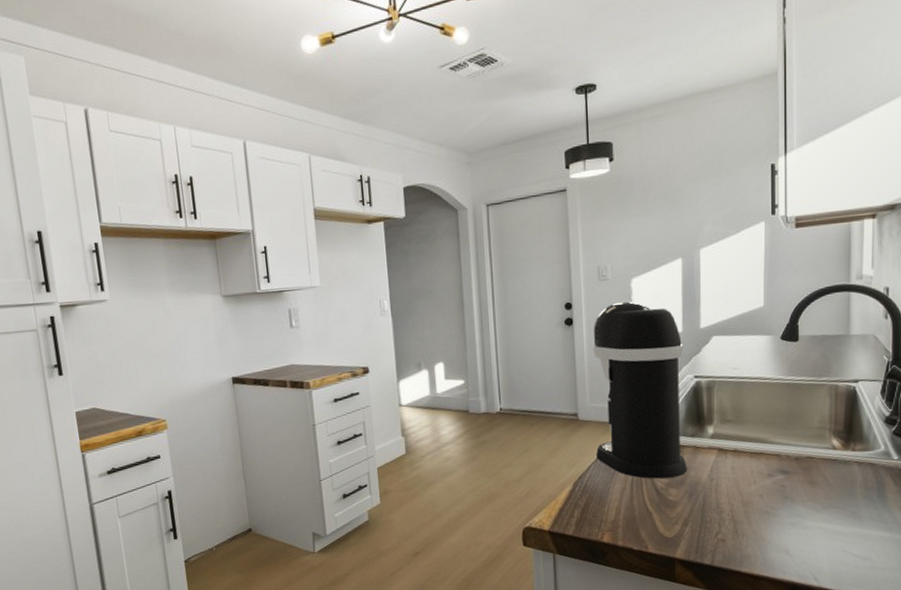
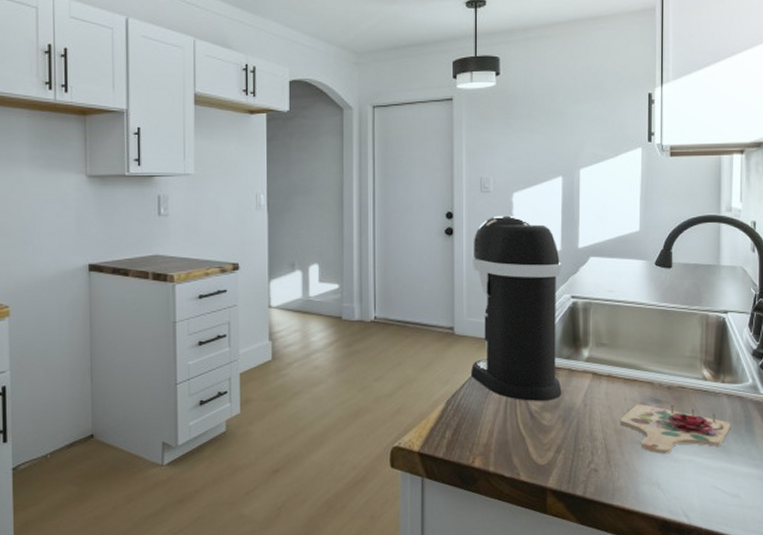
cutting board: none [747,473,862,523] -> present [620,403,731,455]

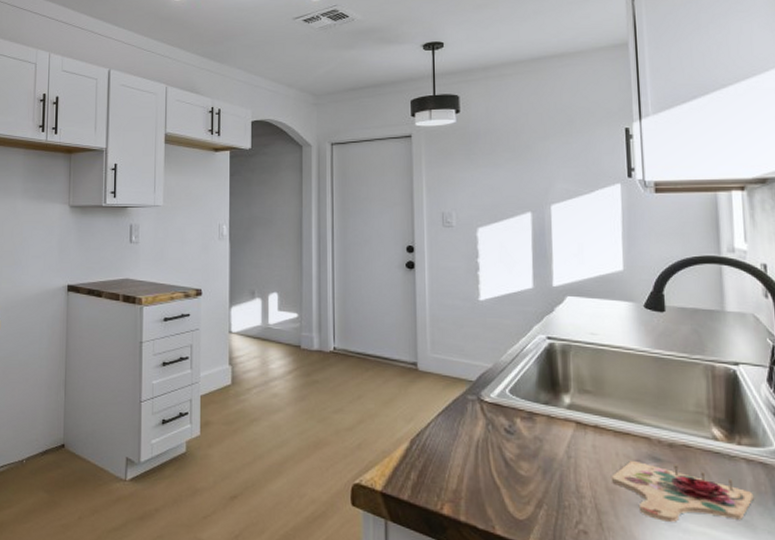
coffee maker: present [470,215,562,401] -> none [436,250,541,449]

